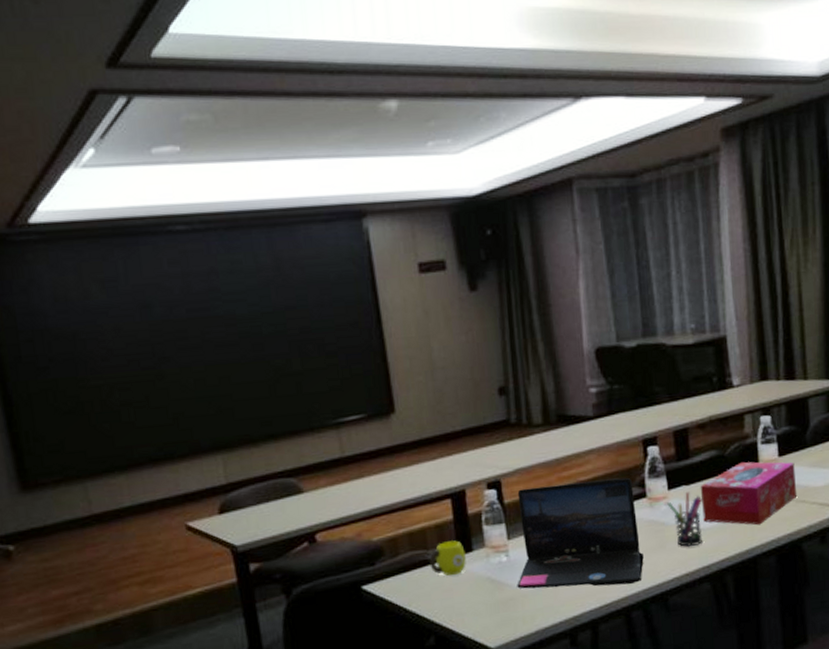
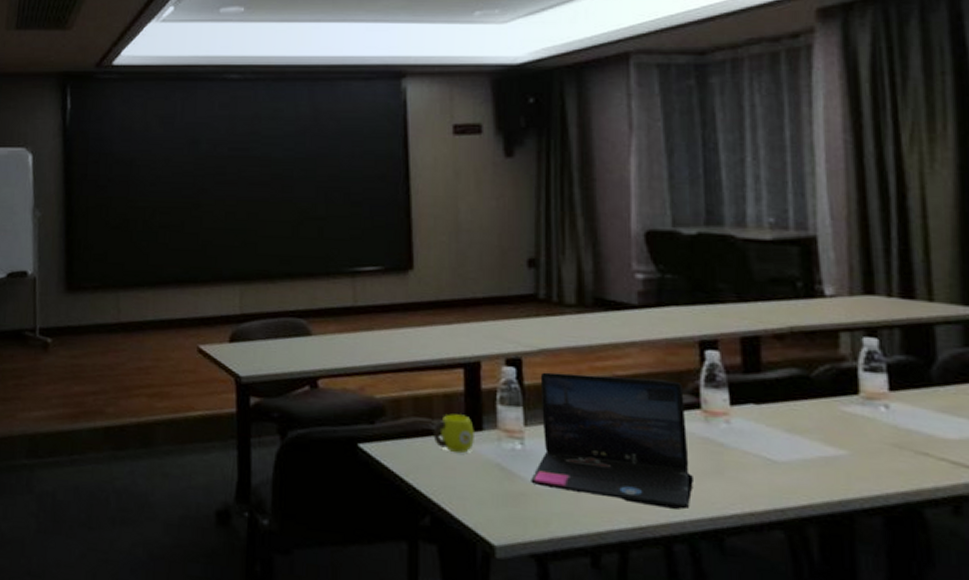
pen holder: present [667,491,702,548] -> none [728,411,776,481]
tissue box: present [700,461,798,526] -> none [774,388,917,473]

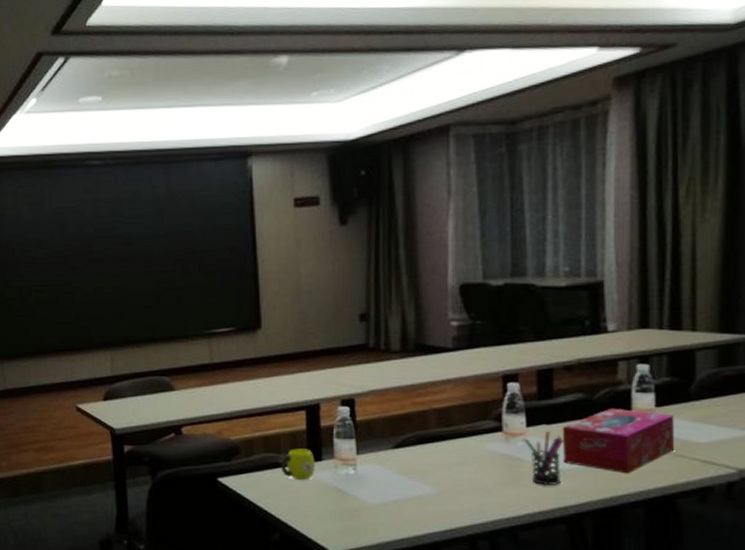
laptop: present [531,372,693,510] -> none [362,409,494,513]
pen holder: none [728,411,776,481] -> present [524,430,563,486]
tissue box: none [774,388,917,473] -> present [562,408,675,474]

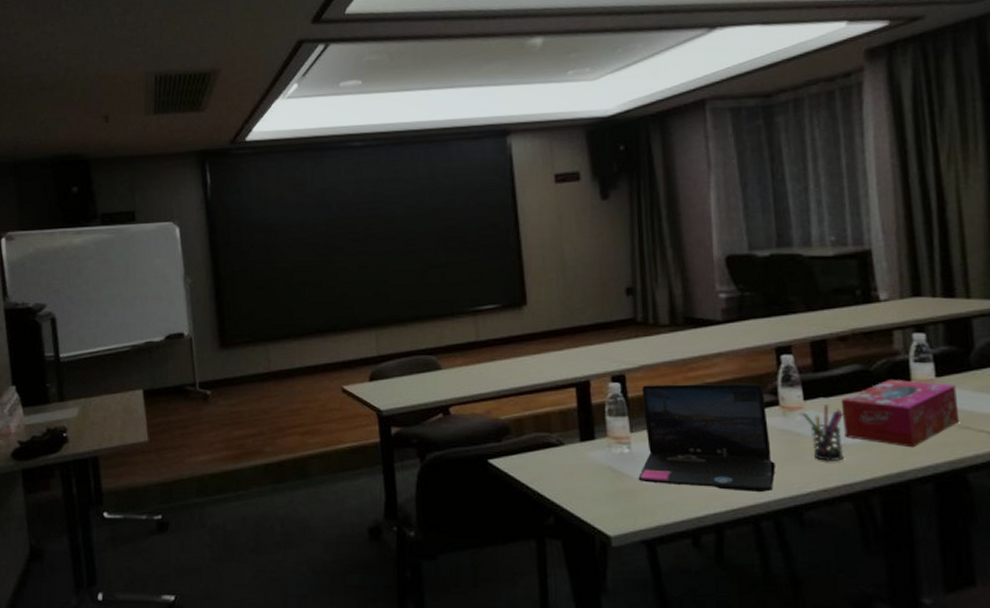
cup: present [280,449,316,481] -> none [552,427,589,461]
laptop: none [362,409,494,513] -> present [638,383,776,492]

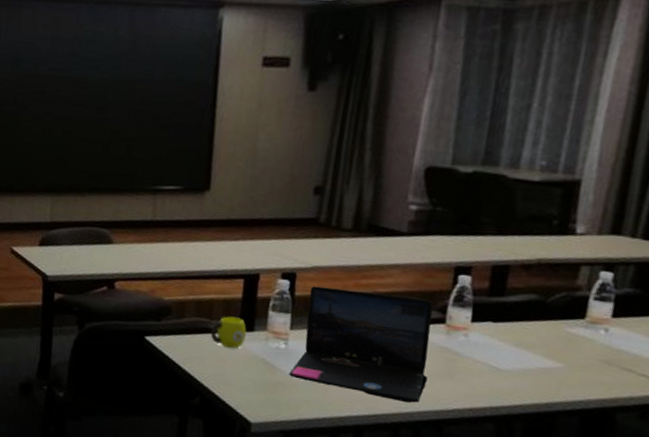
cup: none [552,427,589,461] -> present [210,316,247,349]
pen holder: present [803,403,843,462] -> none [466,328,508,384]
tissue box: present [840,379,960,448] -> none [503,312,630,382]

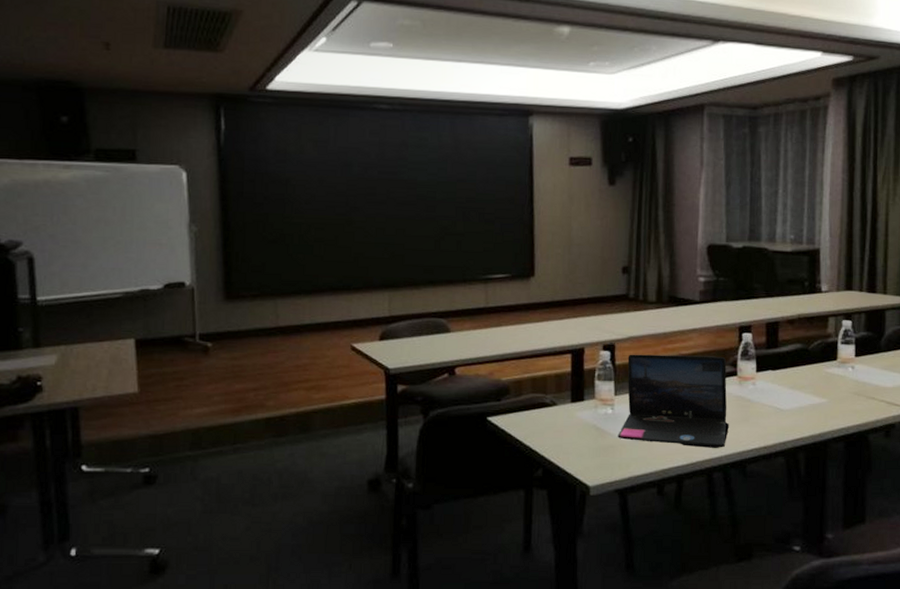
cup: present [210,316,247,349] -> none [546,389,579,420]

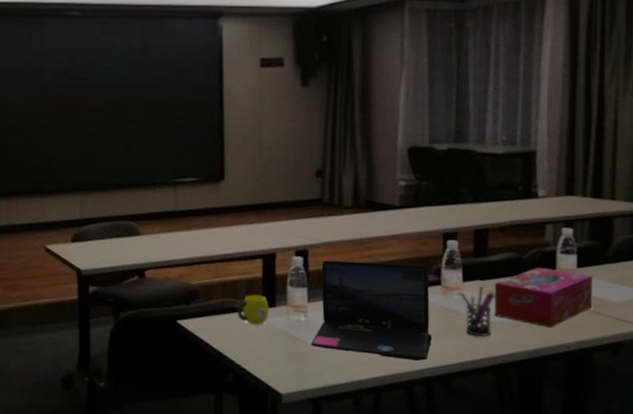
cup: none [546,389,579,420] -> present [237,295,270,325]
pen holder: none [754,375,785,424] -> present [460,285,495,337]
tissue box: none [784,356,869,414] -> present [494,267,593,328]

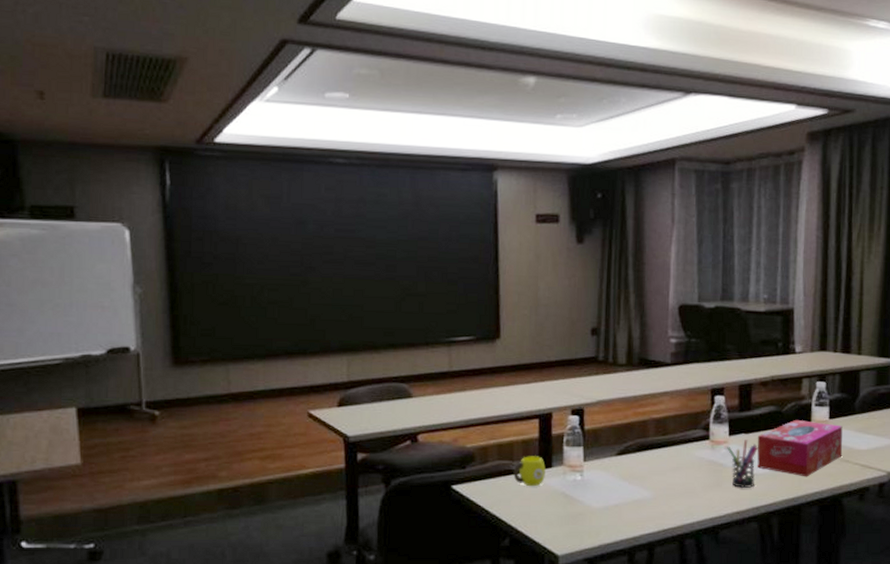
laptop: present [311,260,432,361] -> none [587,418,701,514]

